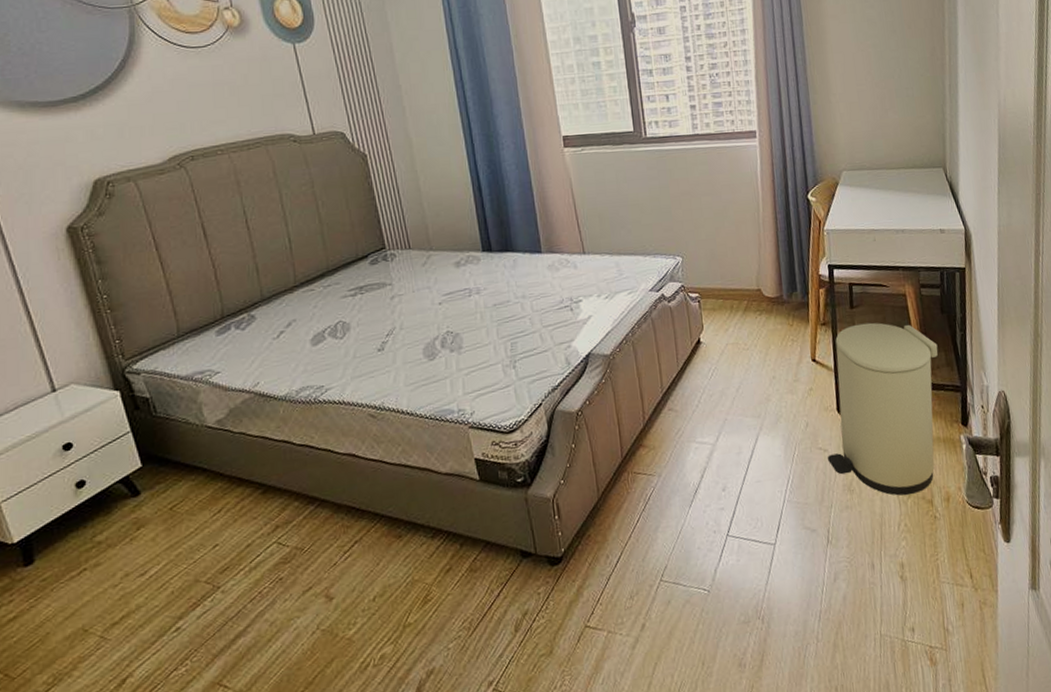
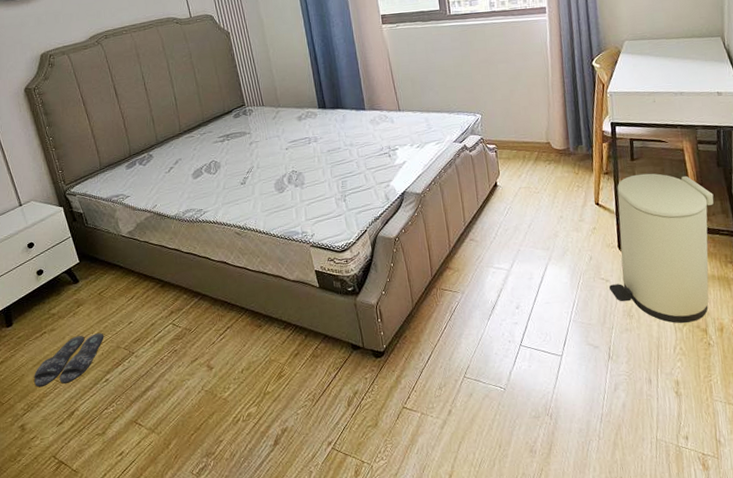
slippers: none [65,563,176,649] -> present [34,333,104,387]

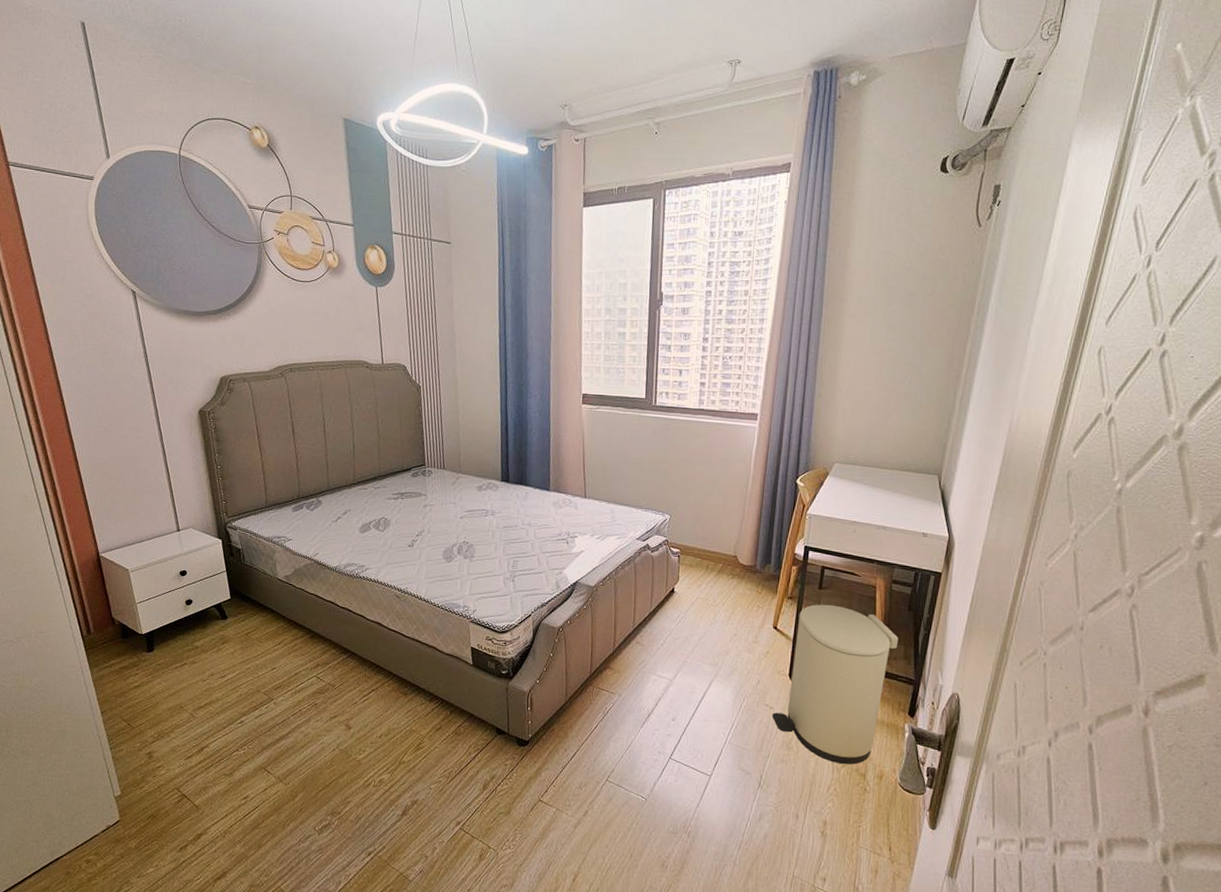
slippers: present [34,333,104,387] -> none [168,673,245,718]

